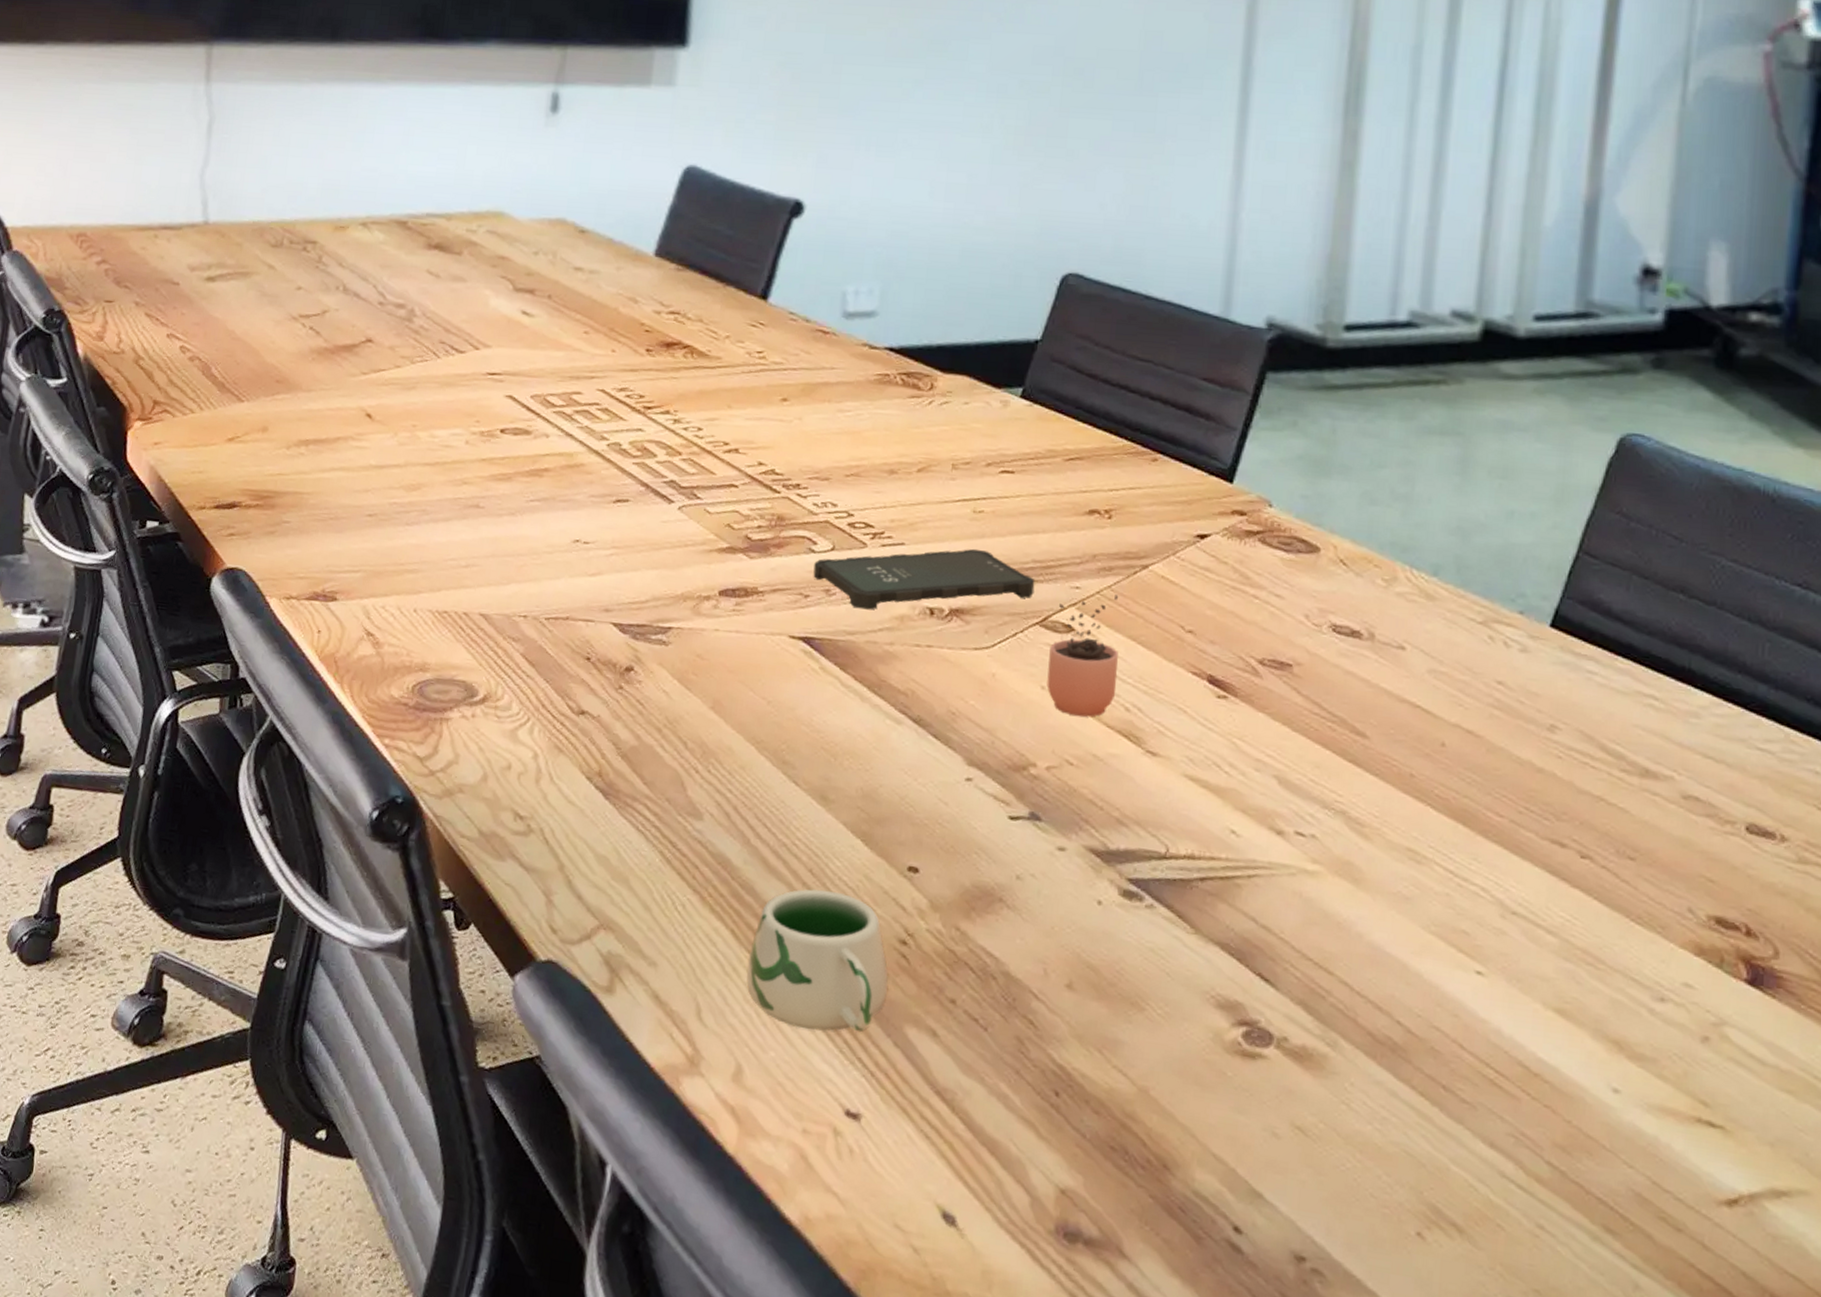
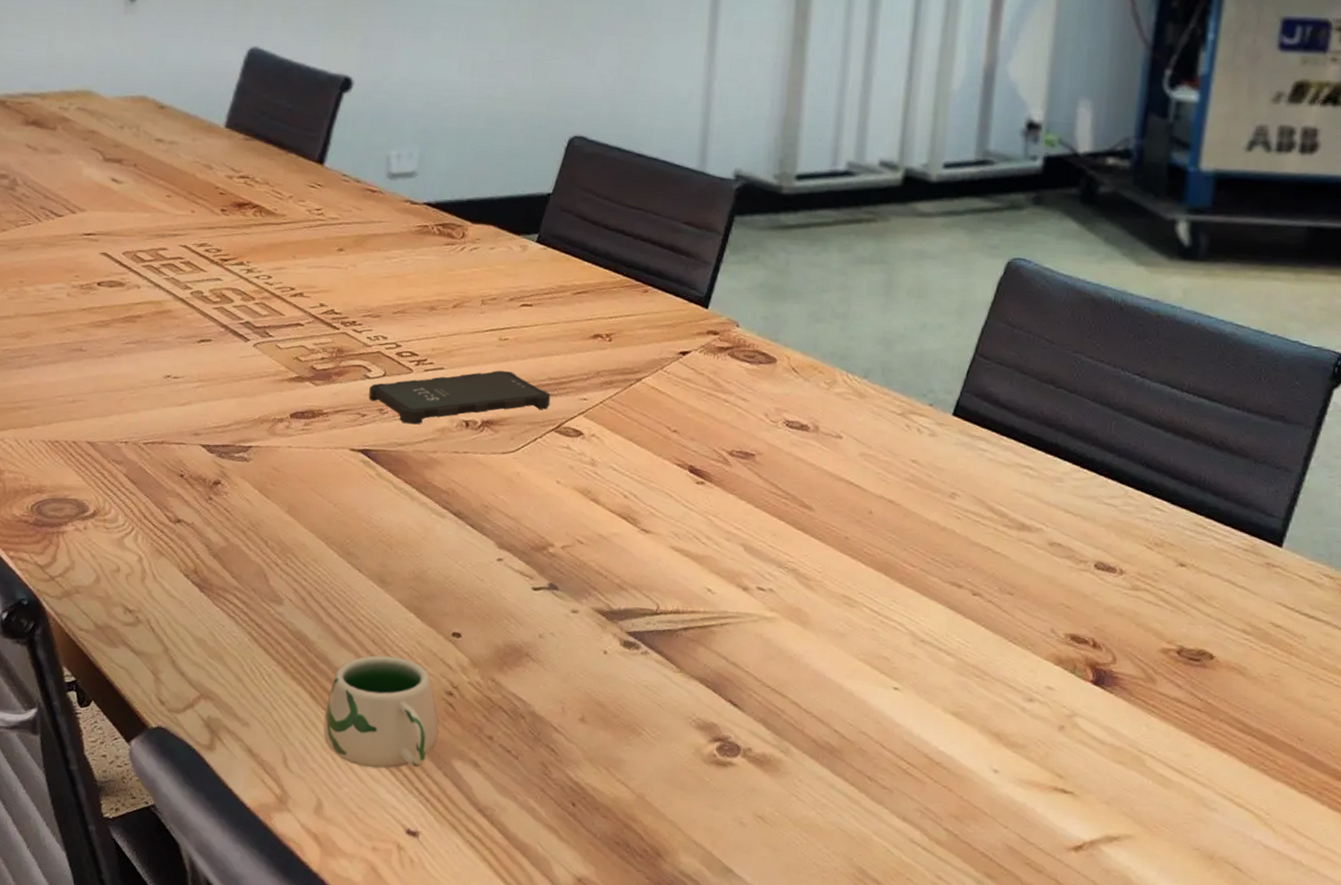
cocoa: present [1046,594,1119,717] -> none [561,403,618,504]

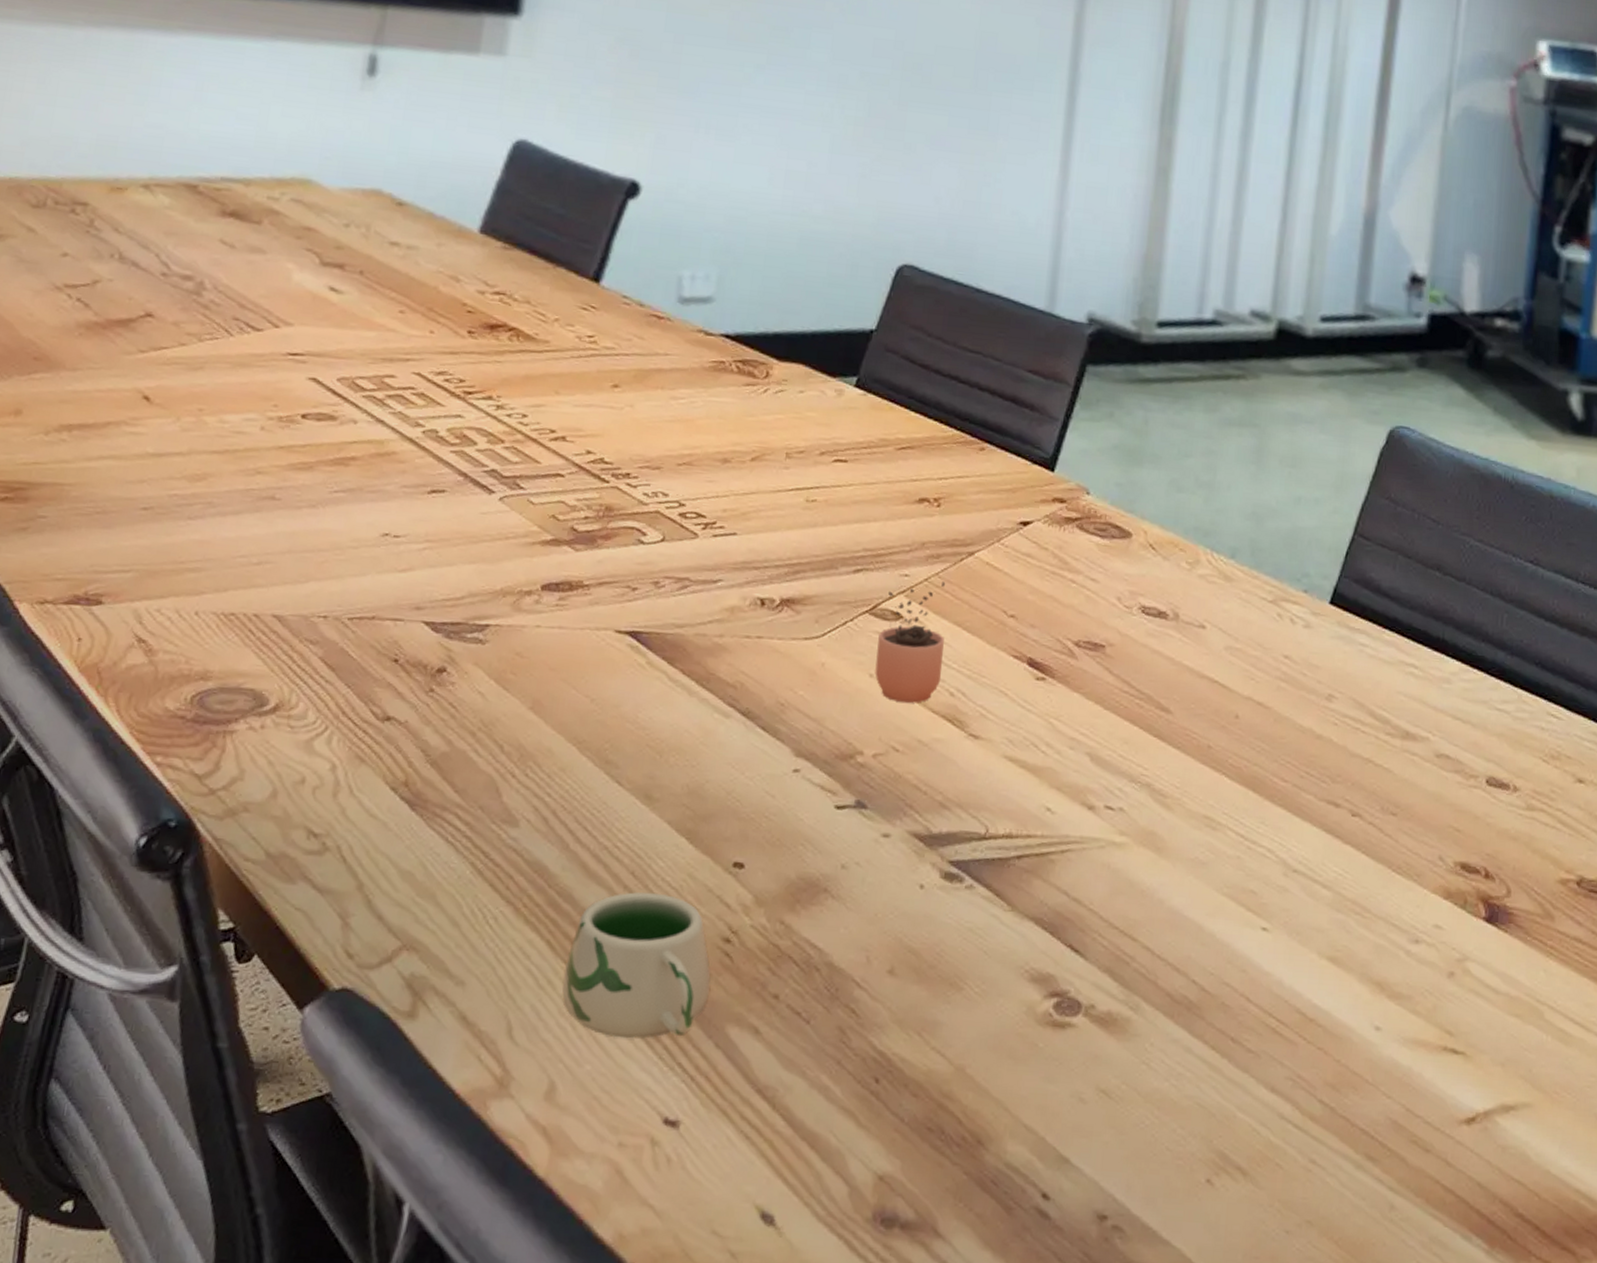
tablet: present [368,370,551,425] -> none [641,537,866,602]
cocoa: none [561,403,618,504] -> present [875,581,946,703]

